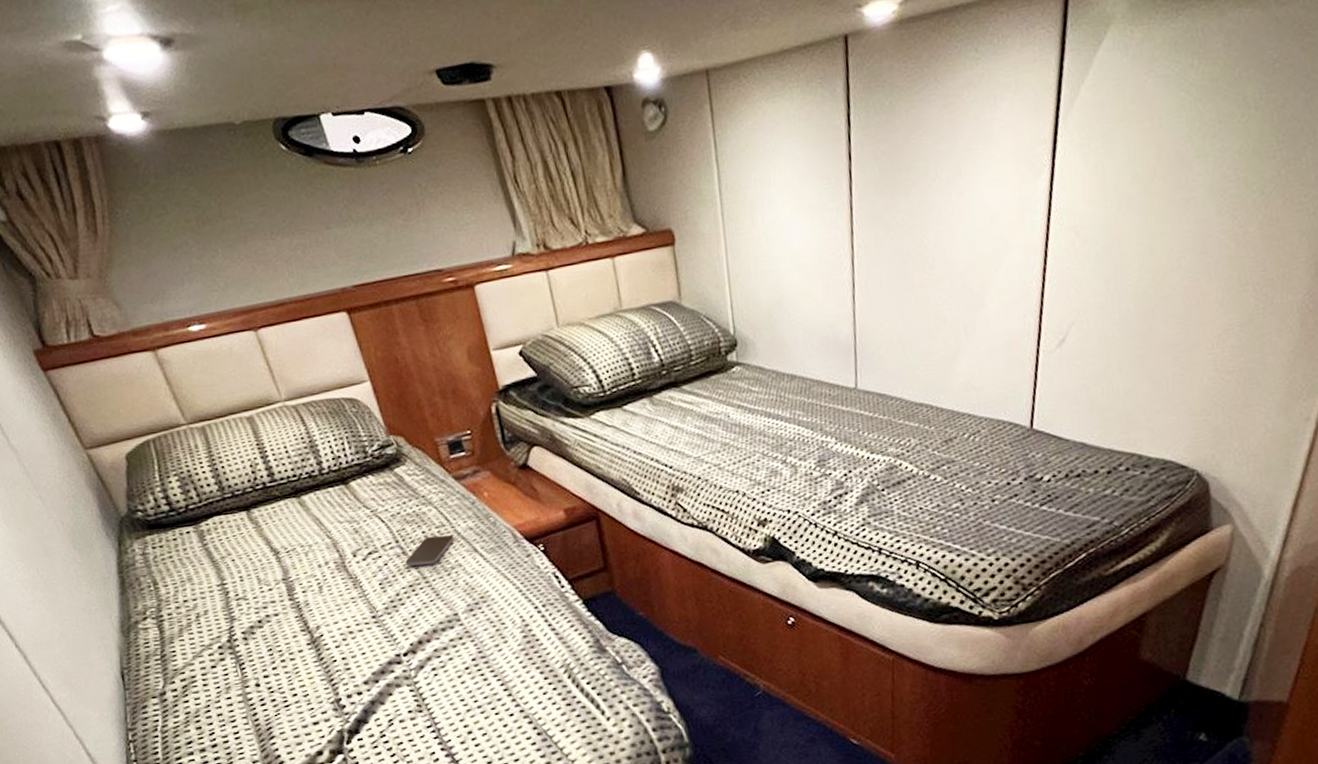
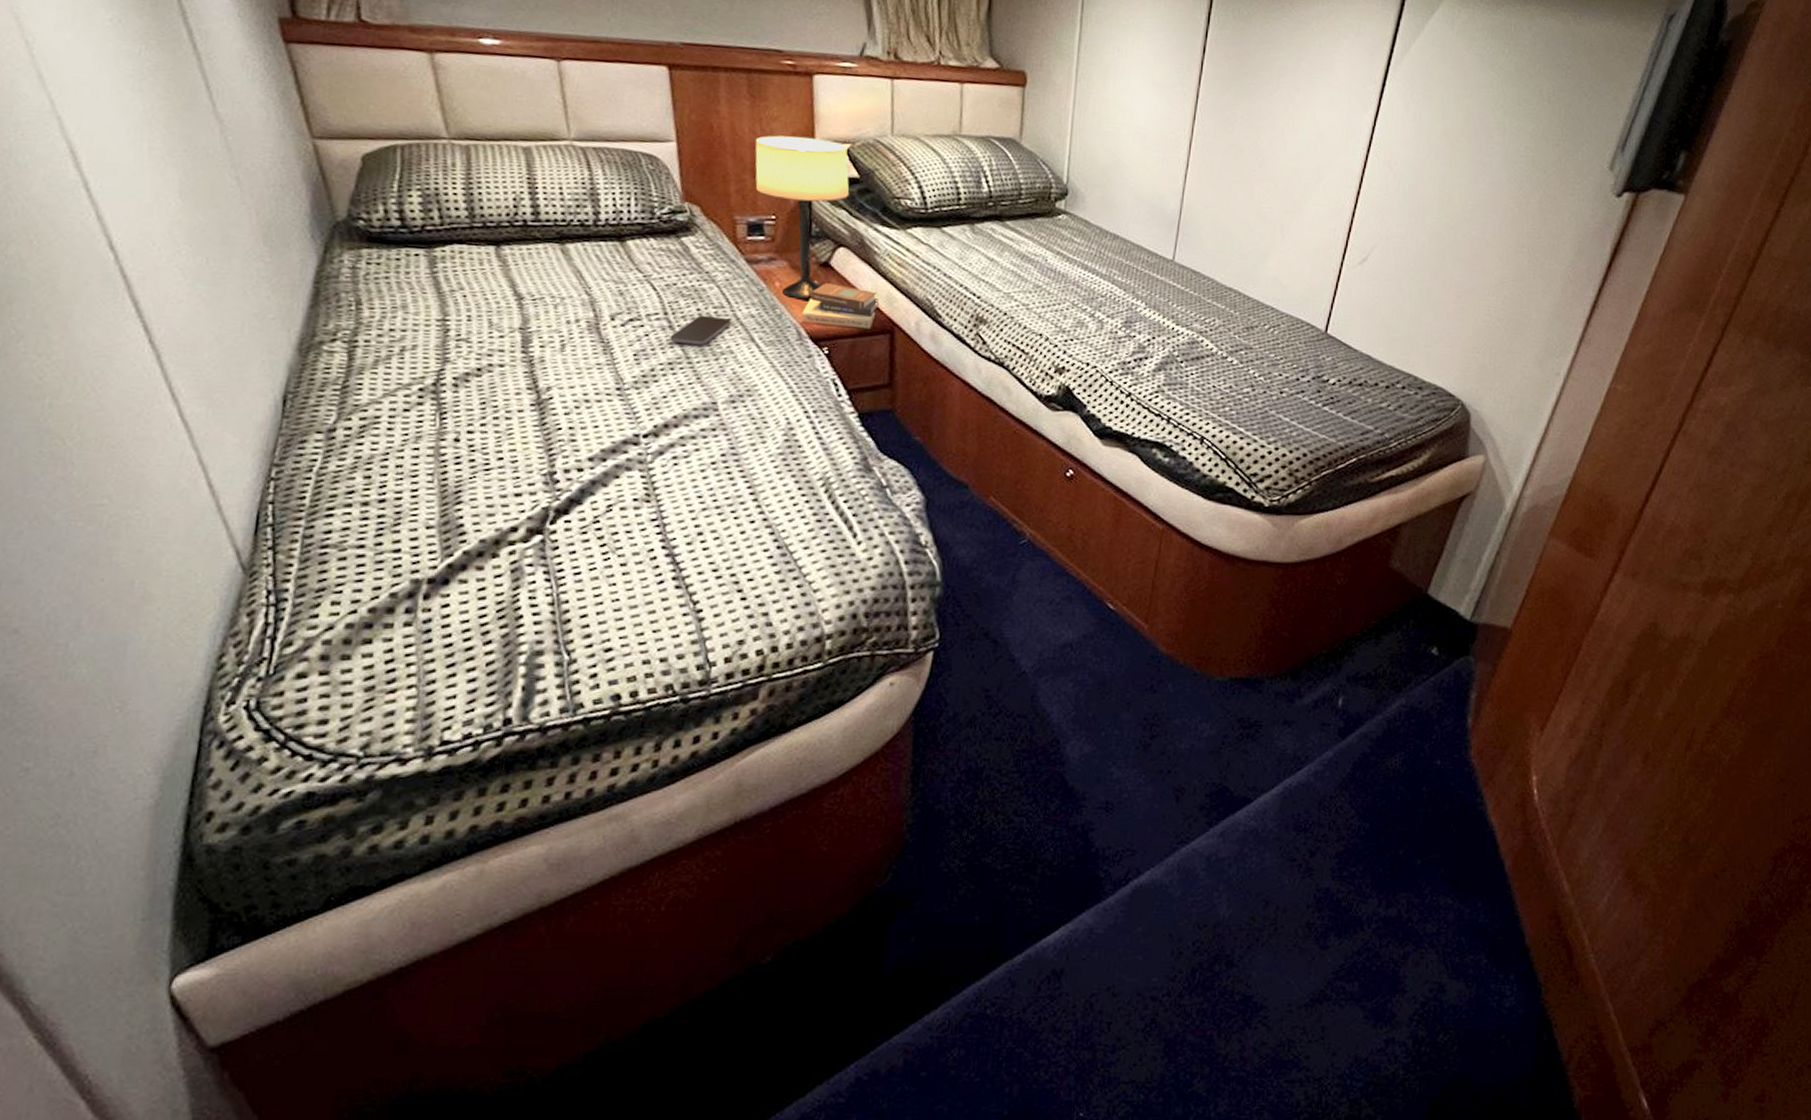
table lamp: none [436,346,532,506] -> present [755,135,850,301]
books: none [513,482,580,526] -> present [801,283,879,330]

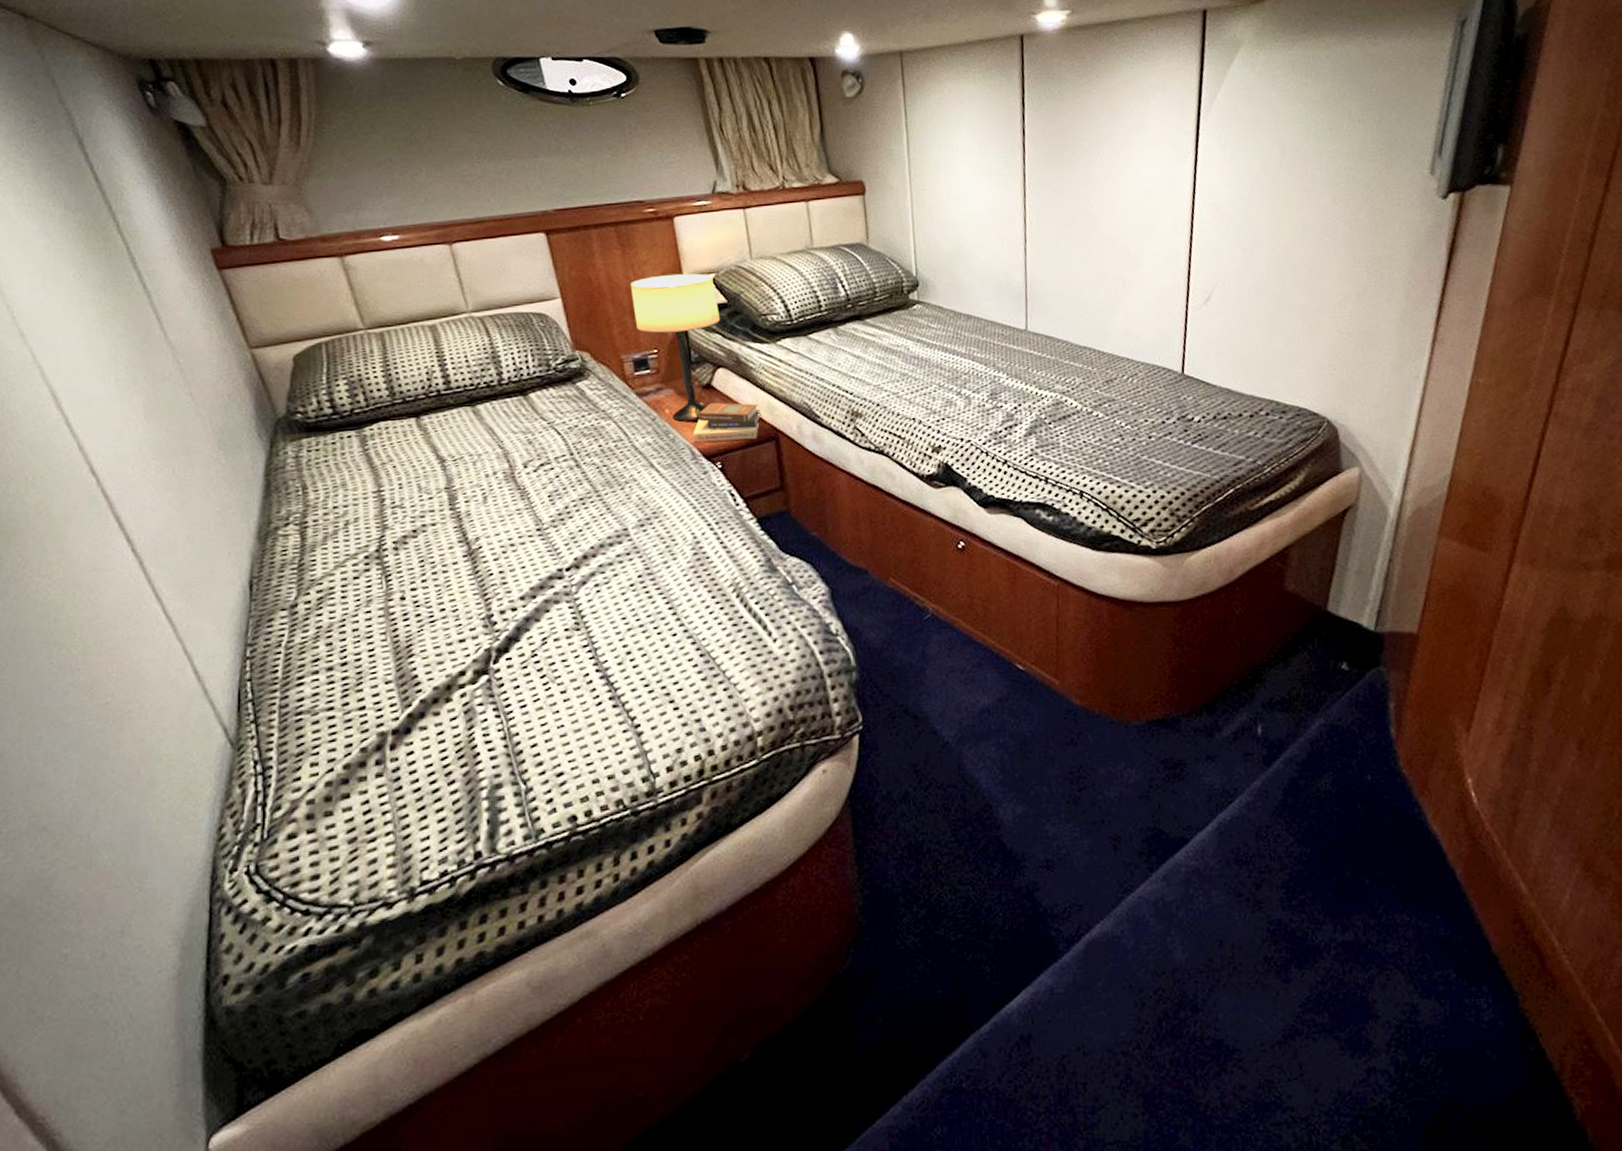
smartphone: present [670,315,732,346] -> none [578,449,631,479]

